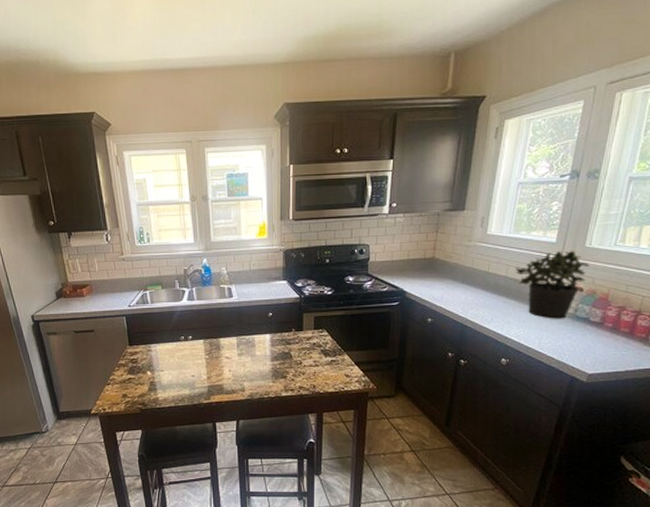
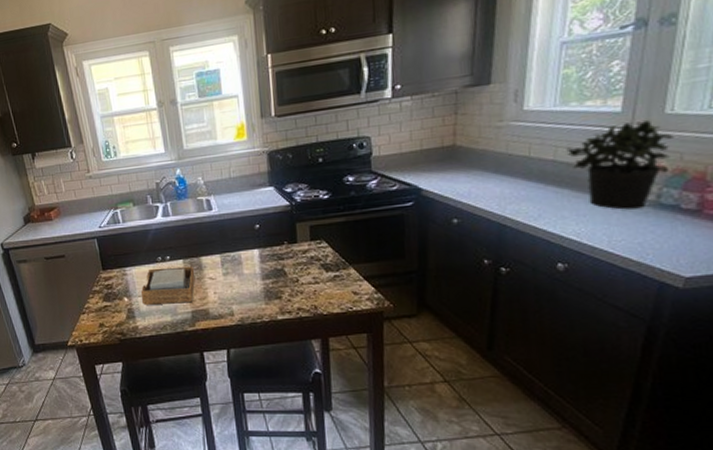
napkin holder: none [164,346,213,379] -> present [141,266,195,305]

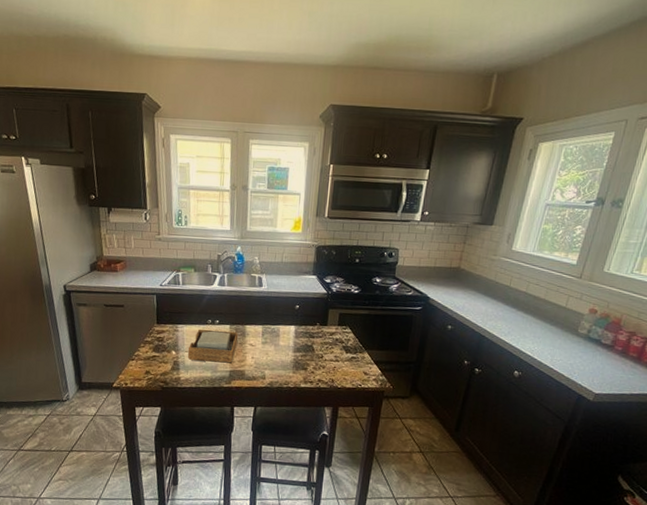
potted plant: present [566,120,675,210] -> none [535,273,606,339]

